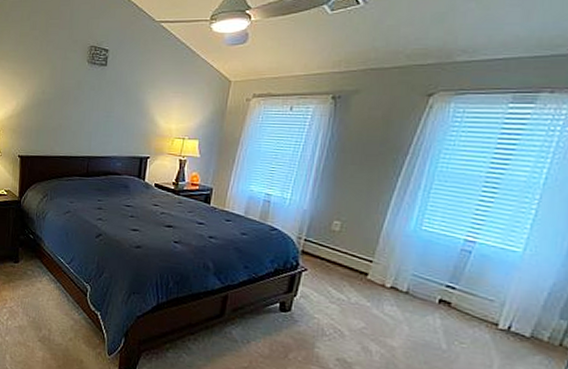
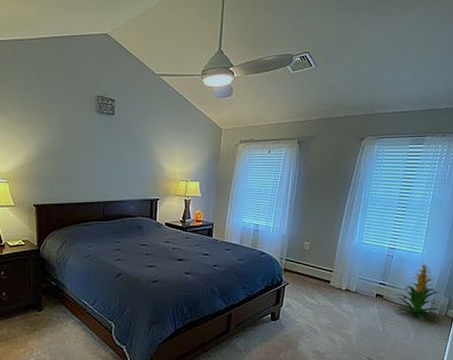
indoor plant: none [471,264,552,353] -> present [396,261,441,322]

